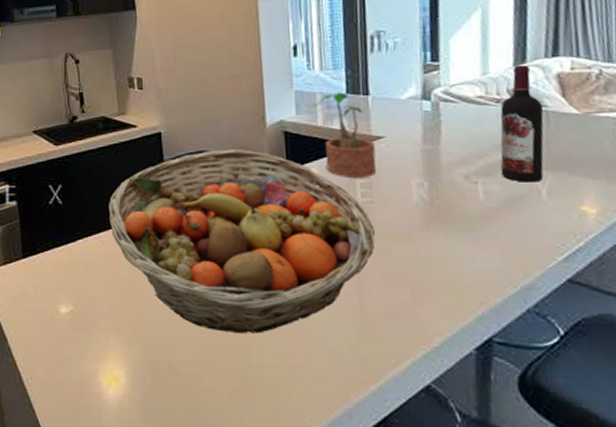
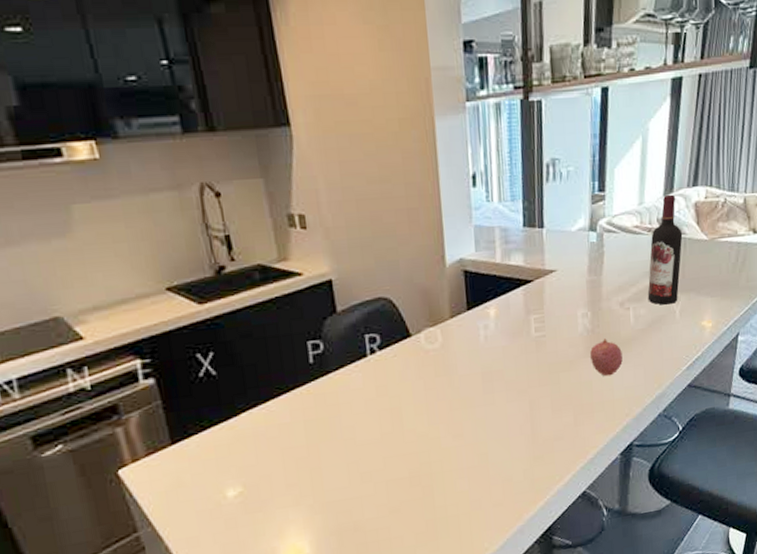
fruit basket: present [109,149,376,334] -> none [275,293,547,483]
potted plant: present [313,92,377,179] -> none [492,226,549,315]
fruit: none [428,213,472,255] -> present [589,338,623,377]

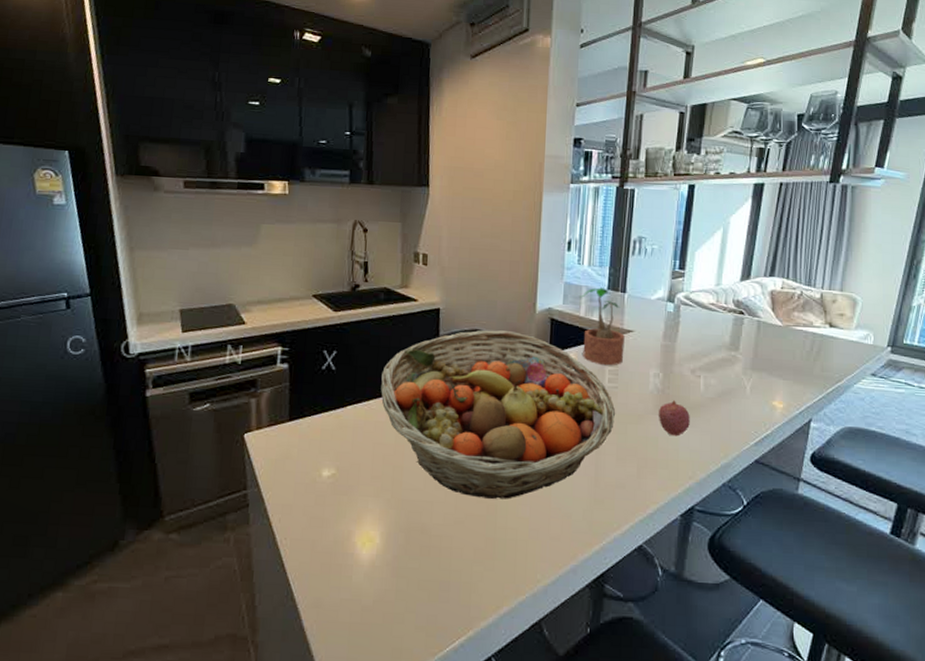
fruit basket: none [275,293,547,483] -> present [381,330,616,499]
potted plant: none [492,226,549,315] -> present [578,288,625,366]
wine bottle: present [647,194,683,305] -> none [719,280,757,379]

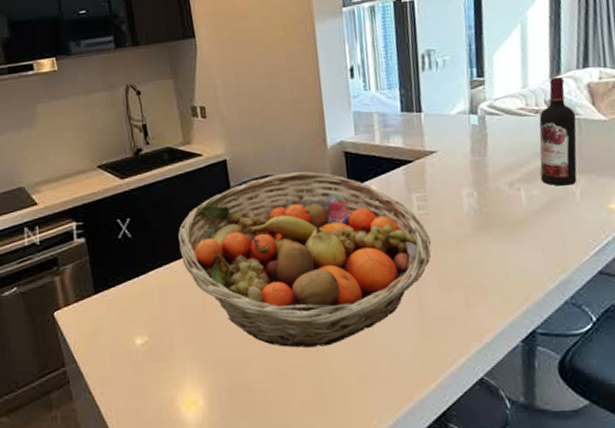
potted plant: present [578,288,625,366] -> none [370,111,431,193]
fruit: present [658,400,690,437] -> none [478,219,517,258]
wine bottle: none [719,280,757,379] -> present [539,76,577,186]

